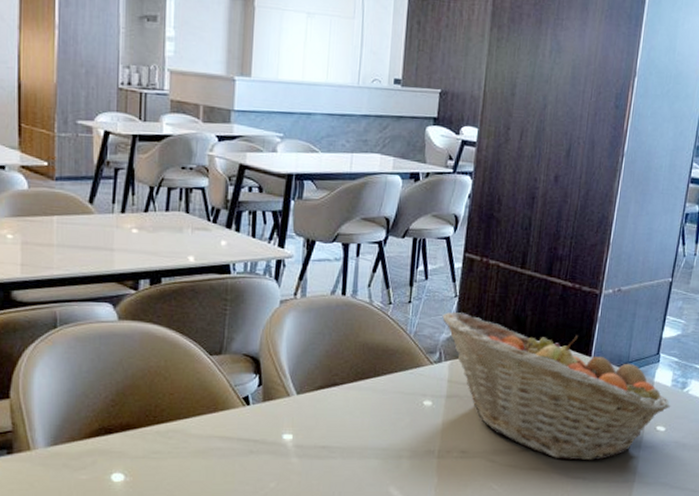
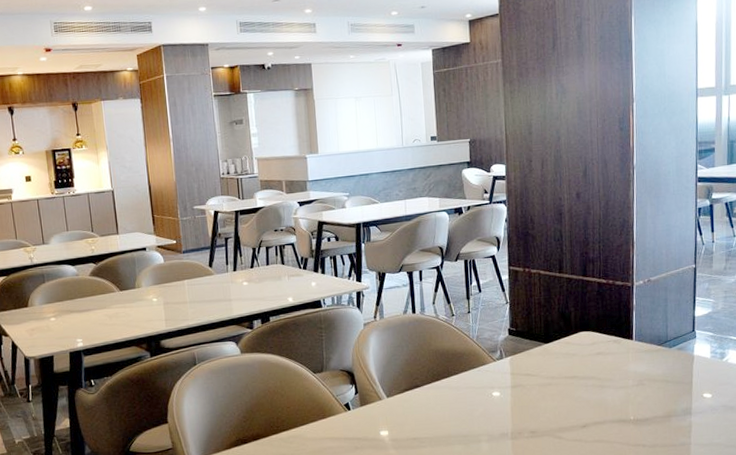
fruit basket: present [442,311,670,461] -> none [498,315,713,431]

